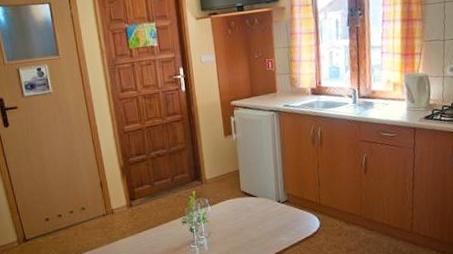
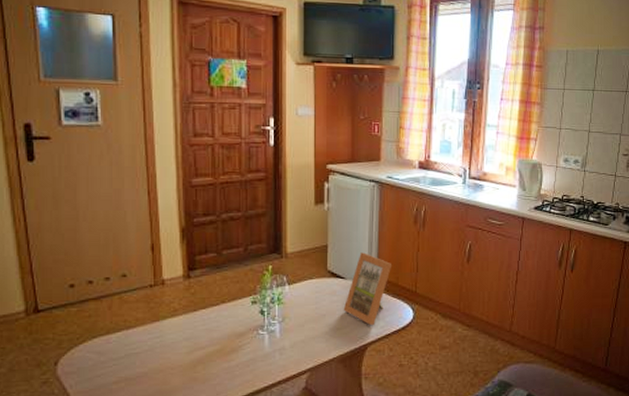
picture frame: none [258,173,297,235] -> present [343,252,393,325]

